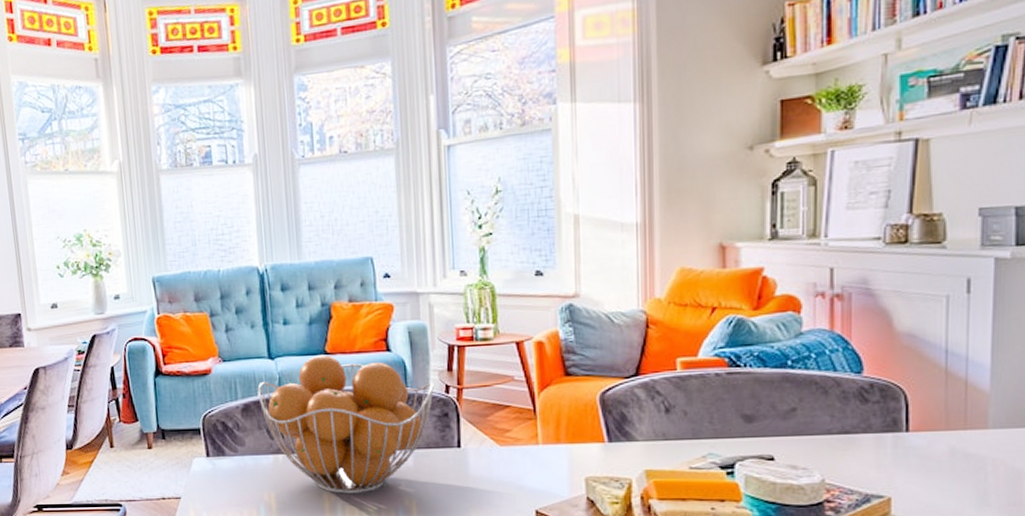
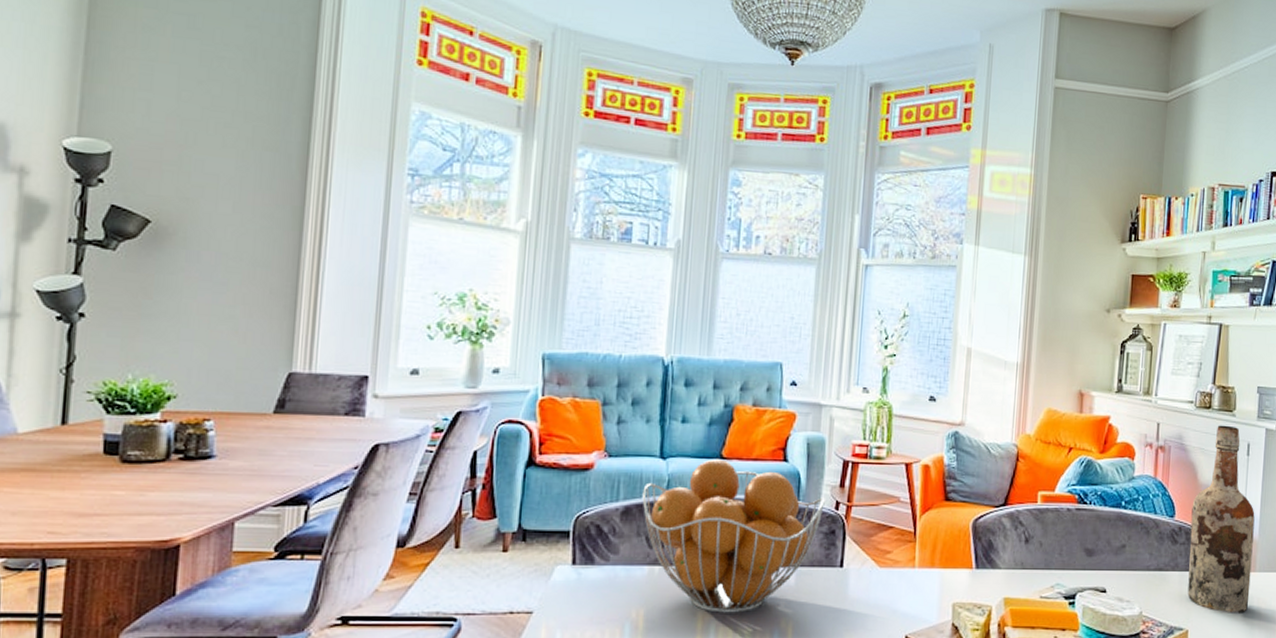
wine bottle: none [886,260,983,477] -> present [1187,425,1255,614]

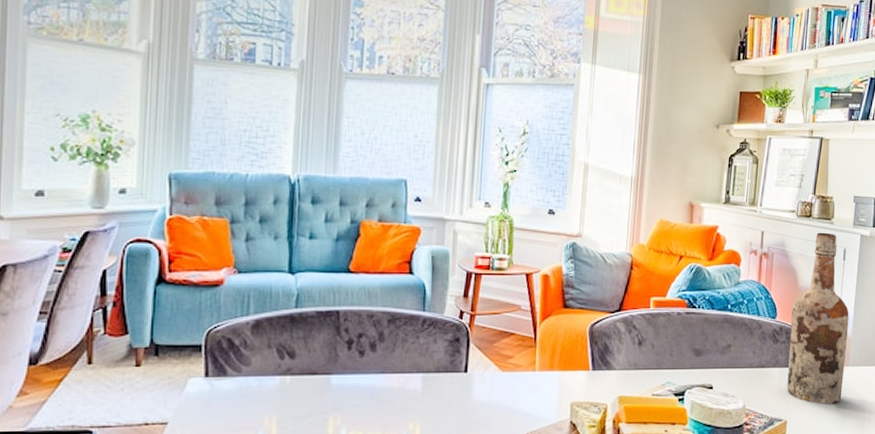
fruit basket: present [642,459,825,613] -> none [272,273,449,418]

